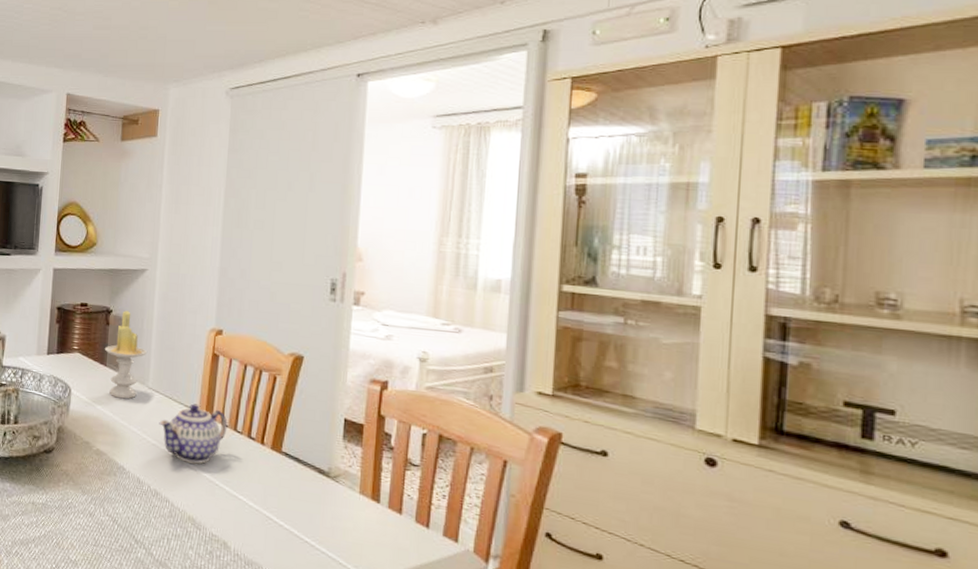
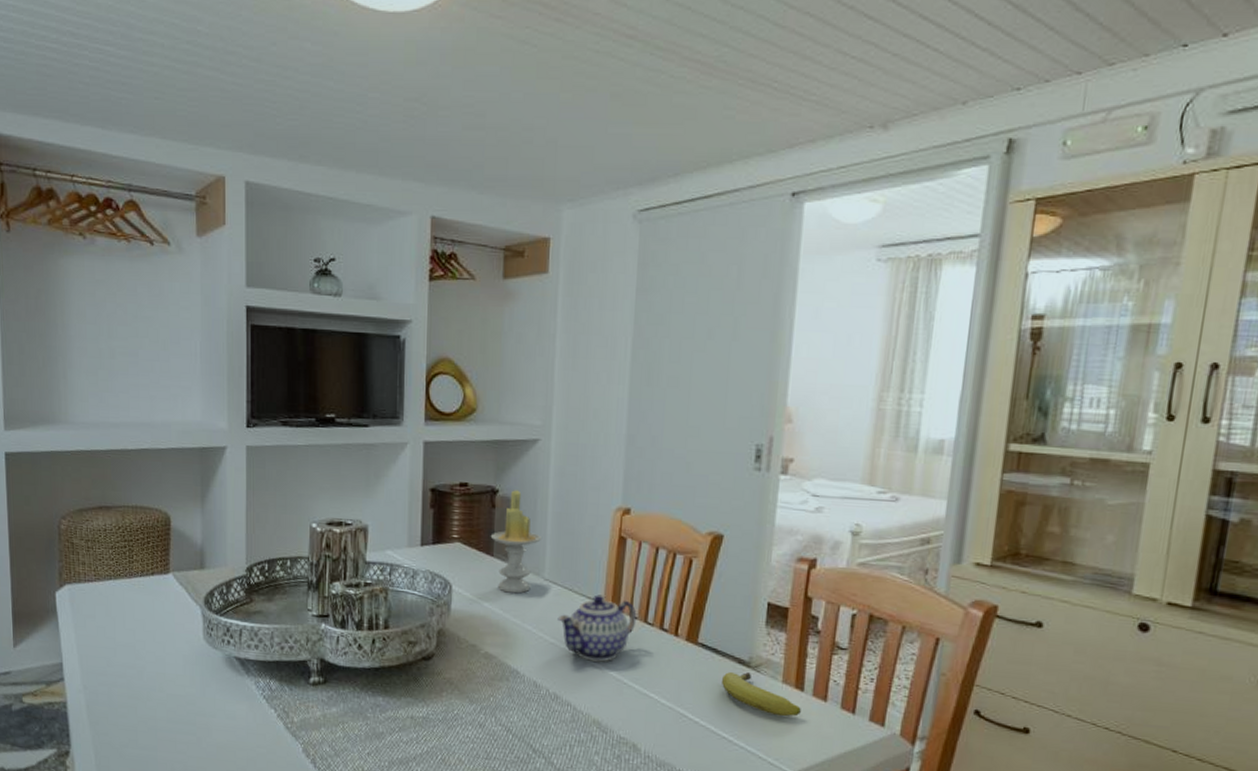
fruit: none [304,480,378,527] -> present [722,672,801,717]

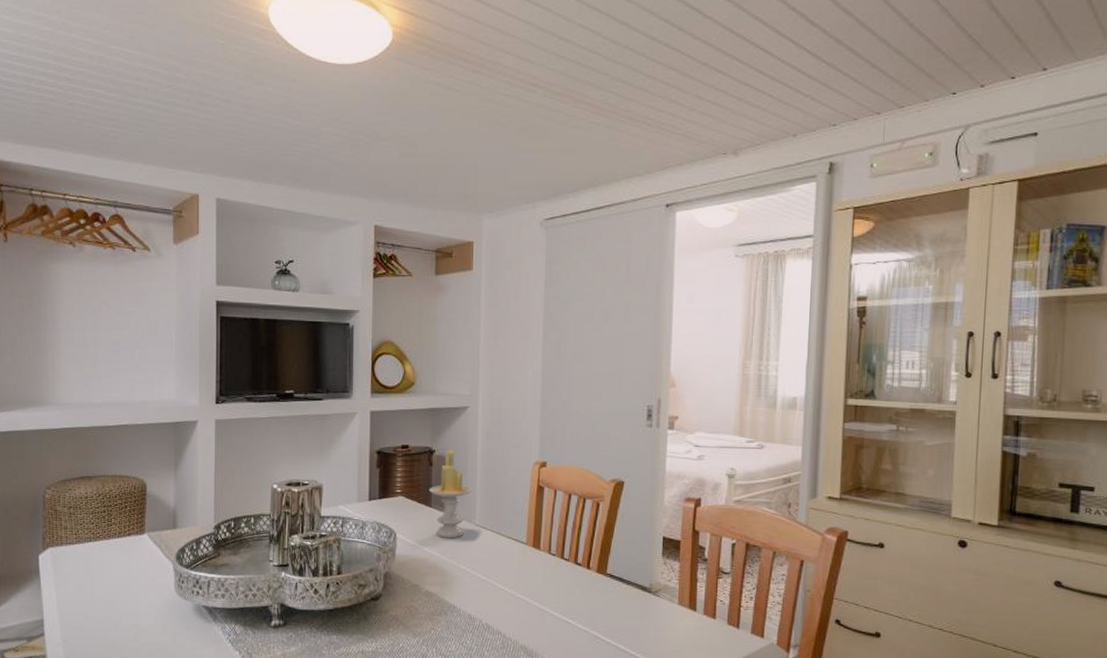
teapot: present [557,594,637,662] -> none [487,536,555,594]
fruit: present [722,672,801,717] -> none [628,597,695,634]

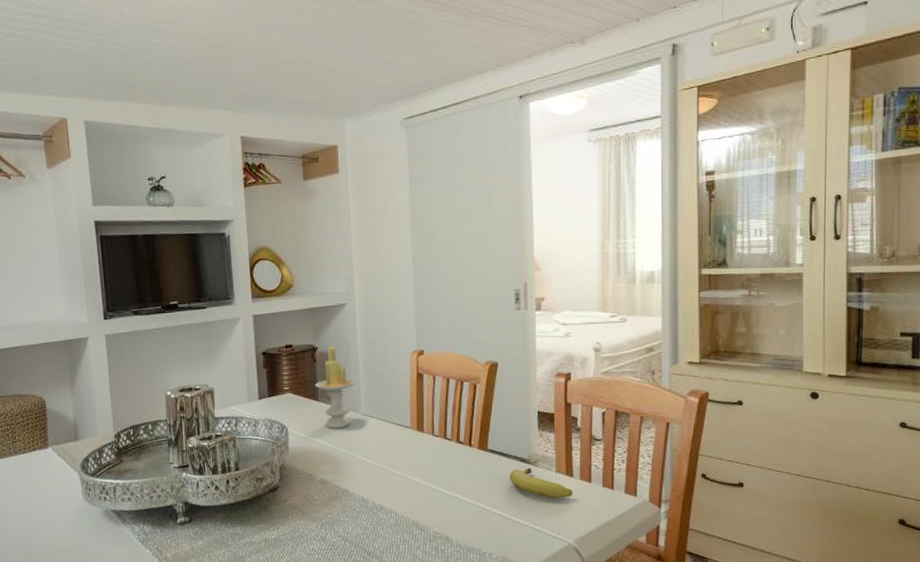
fruit: none [628,597,695,634] -> present [510,468,573,499]

